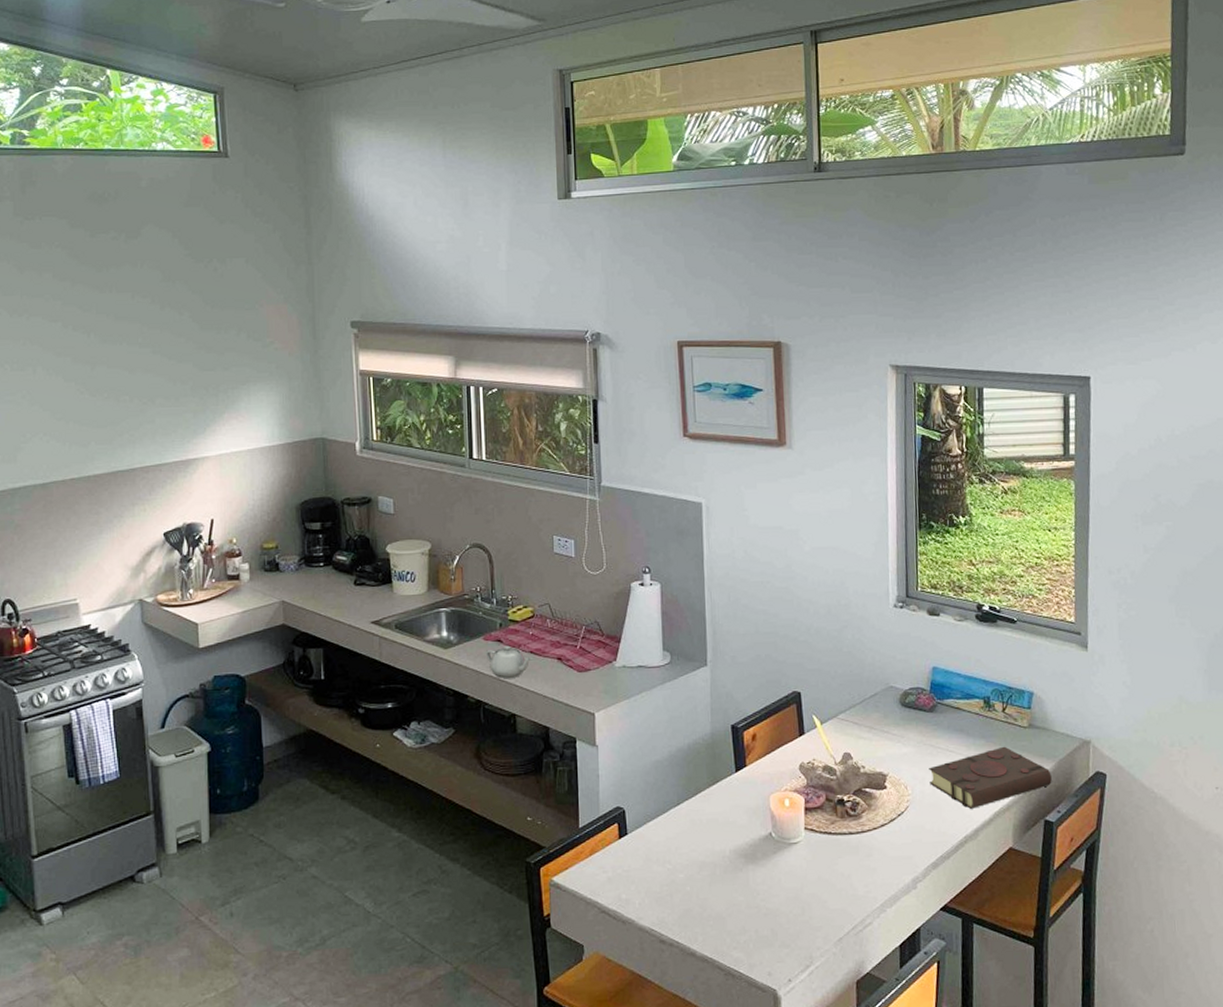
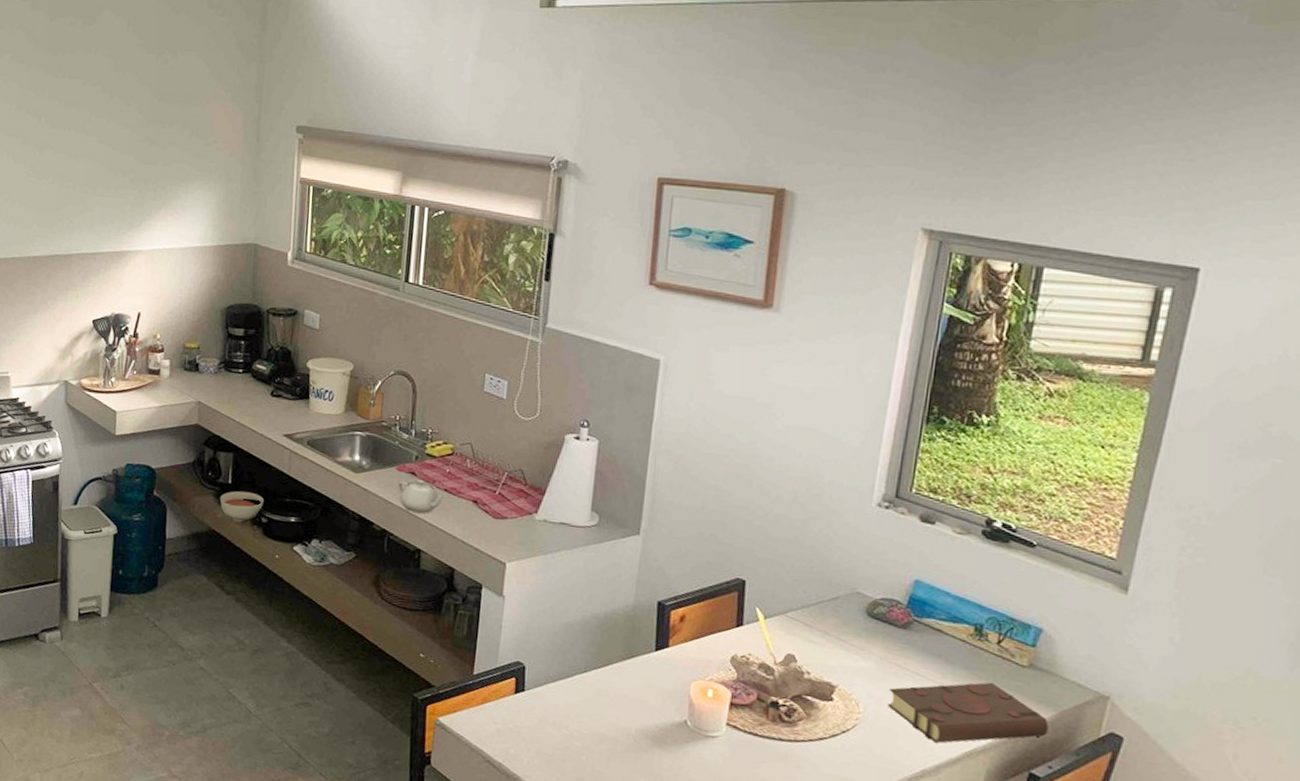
bowl: none [314,684,360,718] -> present [219,491,265,523]

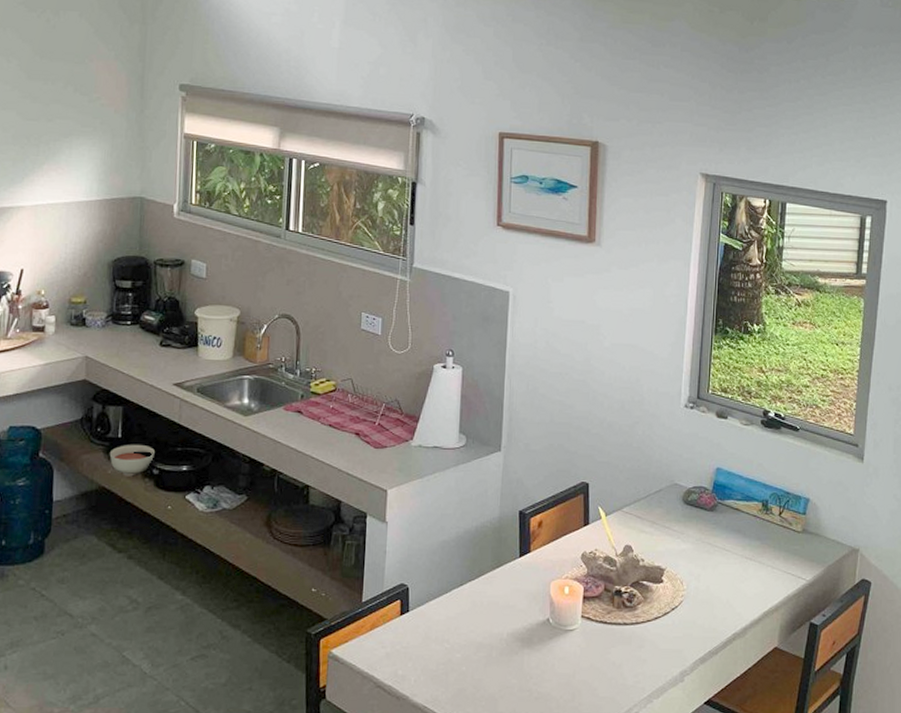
teapot: present [397,479,446,514] -> none [284,417,330,450]
book: present [888,682,1049,743] -> none [704,549,820,607]

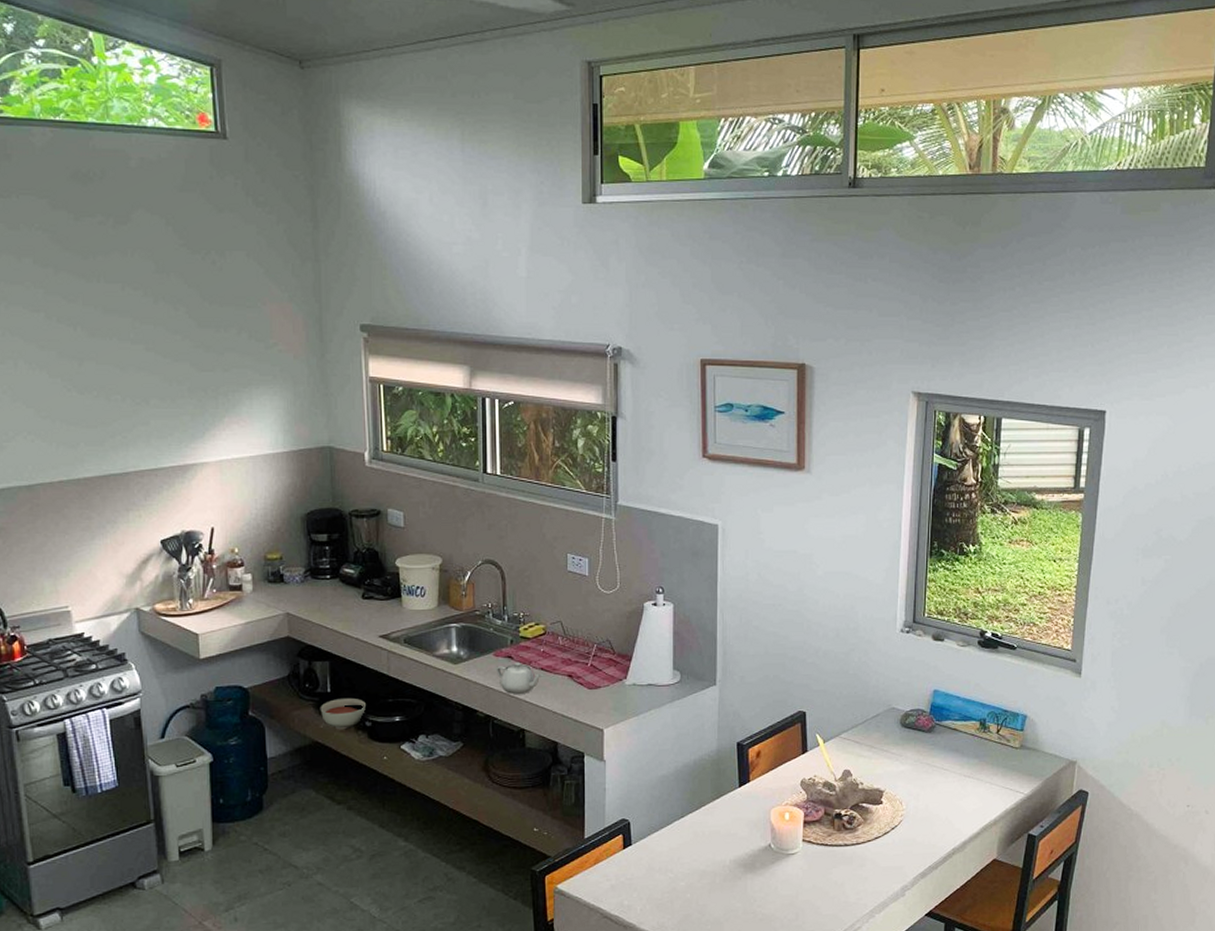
teapot: none [284,417,330,450] -> present [495,662,543,695]

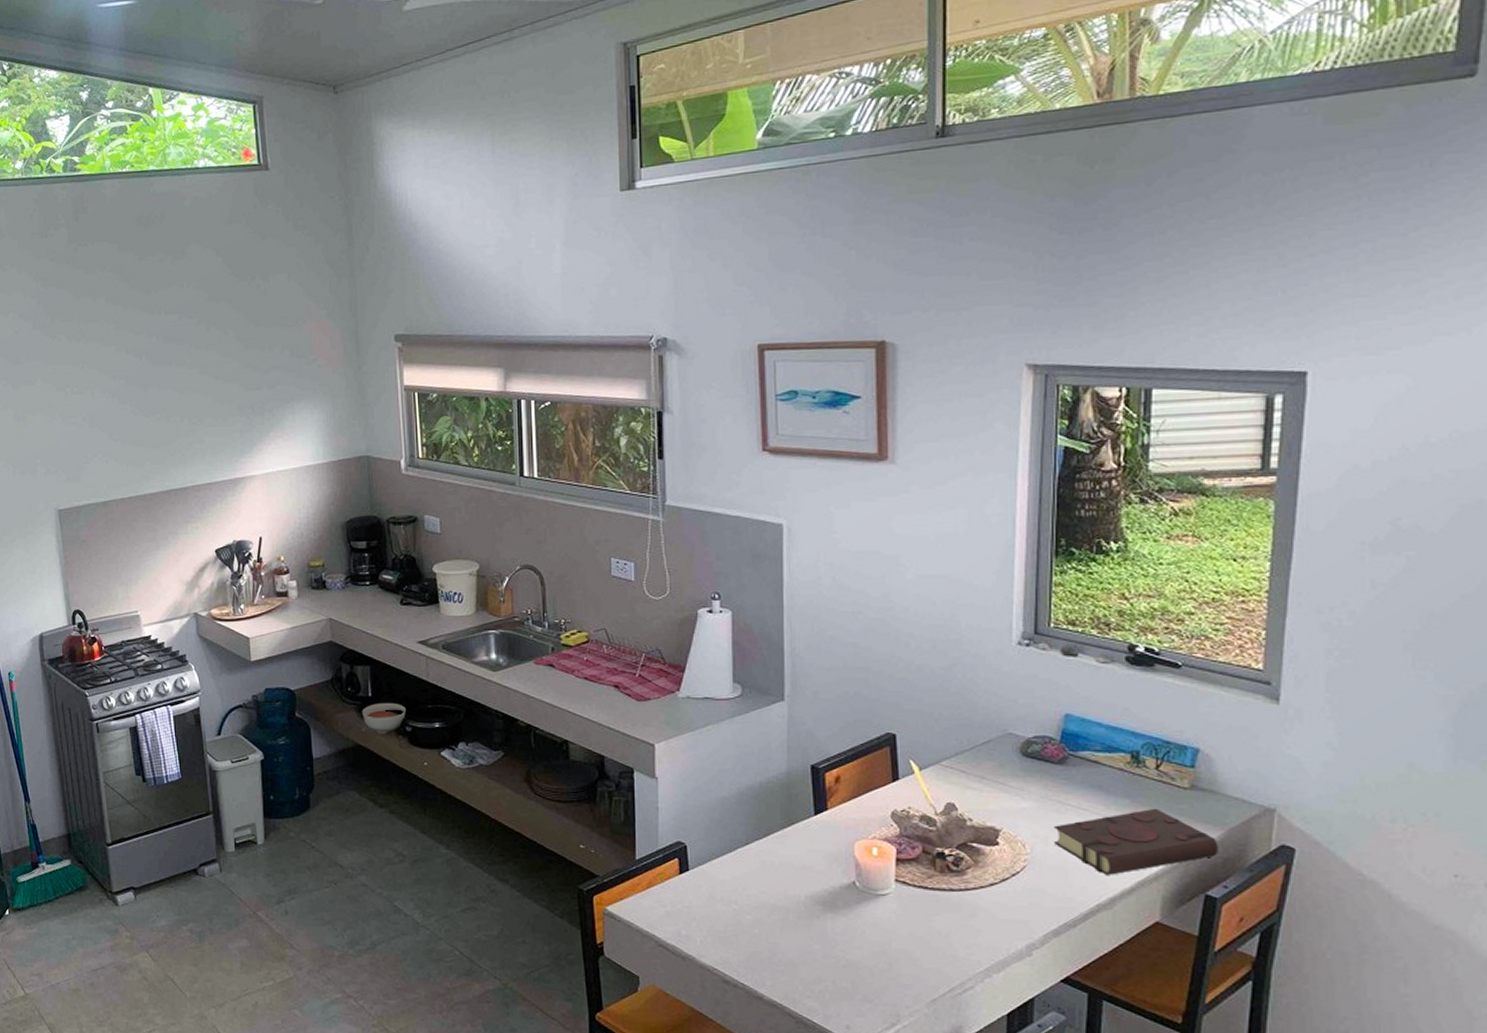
teapot: present [495,662,543,695] -> none [536,670,587,705]
book: none [923,765,1038,823] -> present [1054,808,1218,875]

